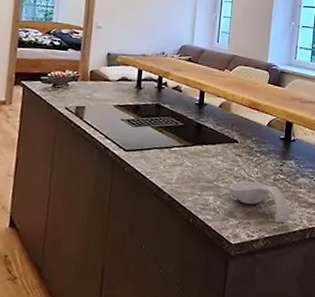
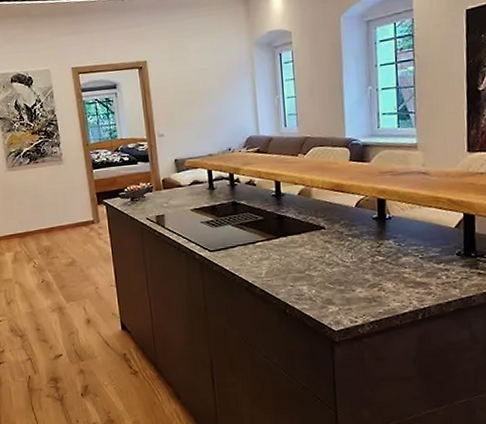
spoon rest: present [229,181,291,223] -> none [322,267,397,307]

